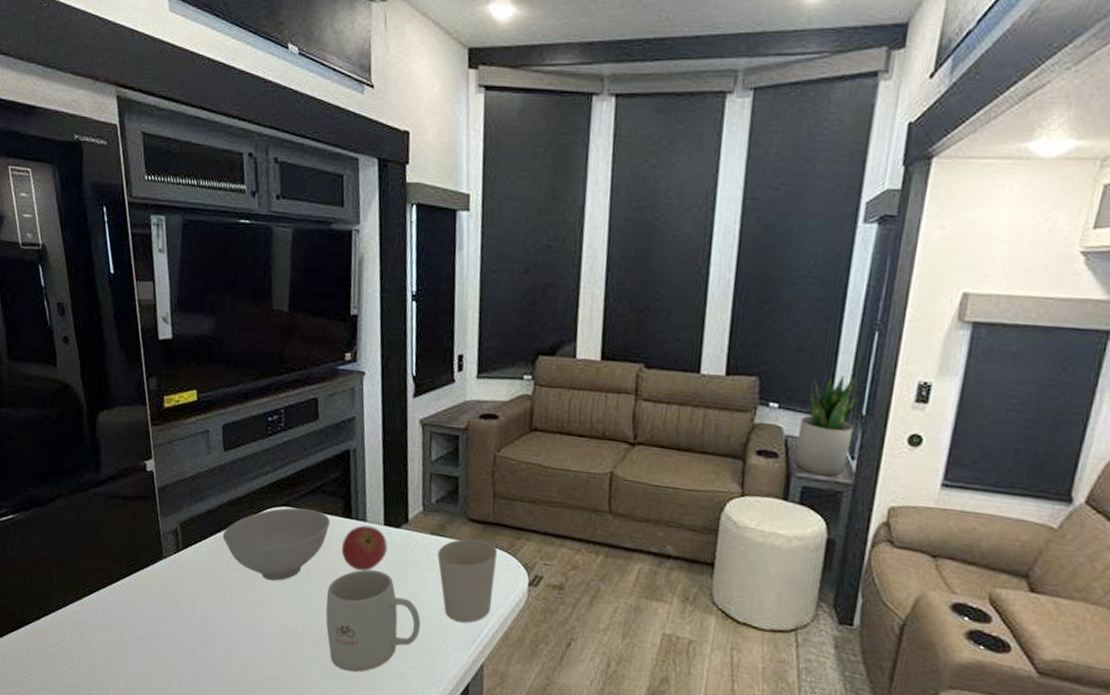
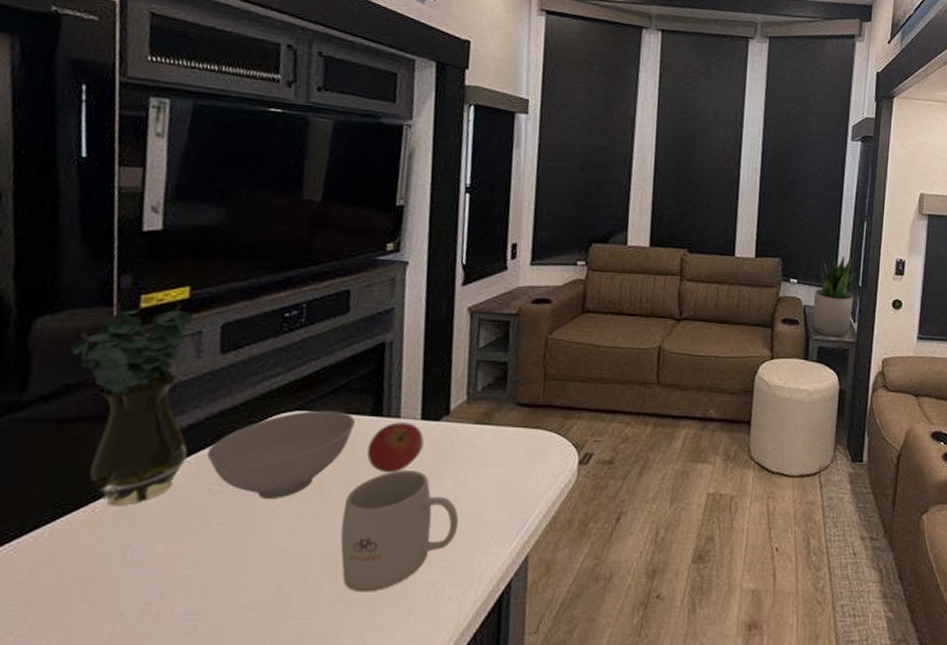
vase: none [123,403,209,571] -> present [70,304,193,506]
dixie cup: present [437,538,497,623] -> none [481,423,547,513]

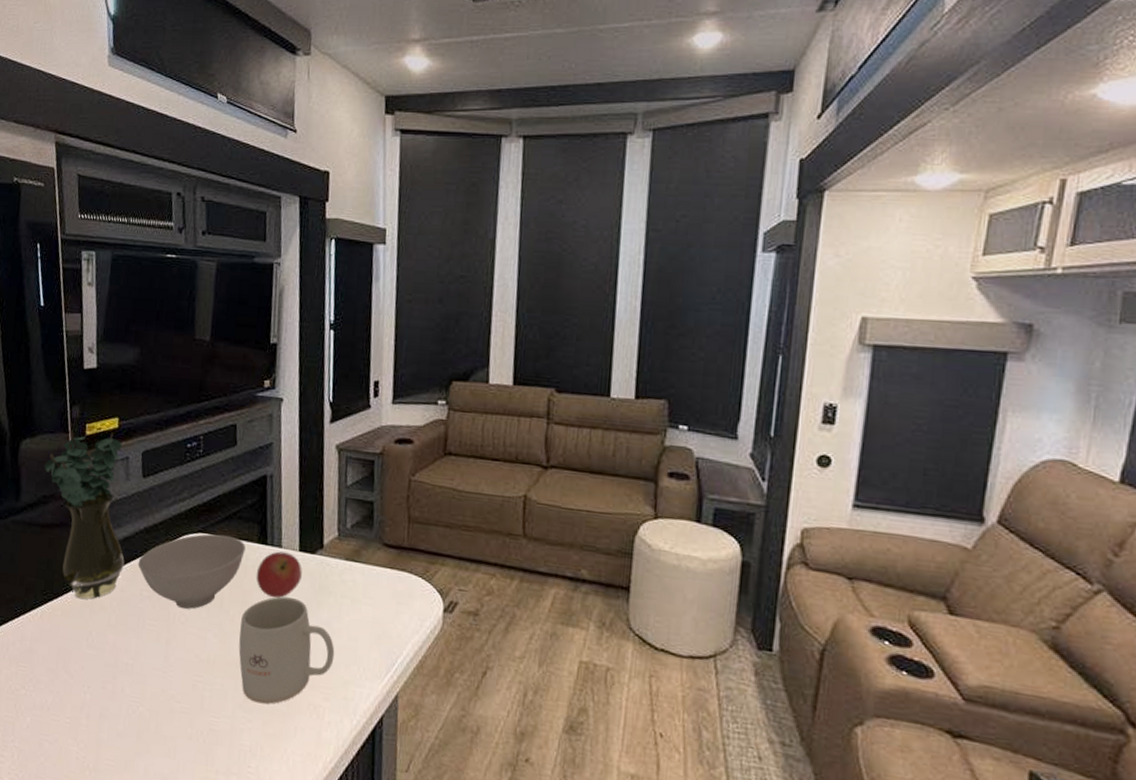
planter: present [812,255,857,337] -> none [707,398,767,498]

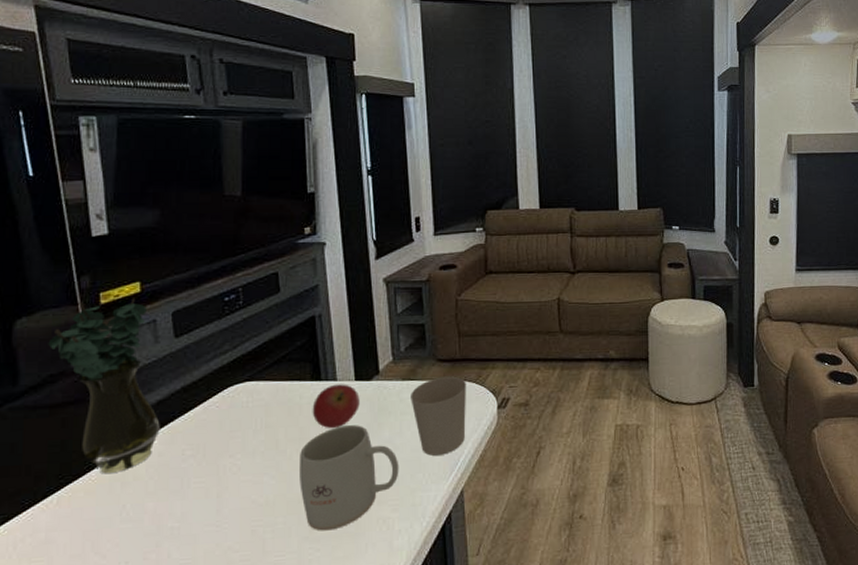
bowl: present [138,534,245,609] -> none [176,378,298,458]
dixie cup: none [352,563,412,652] -> present [411,376,466,456]

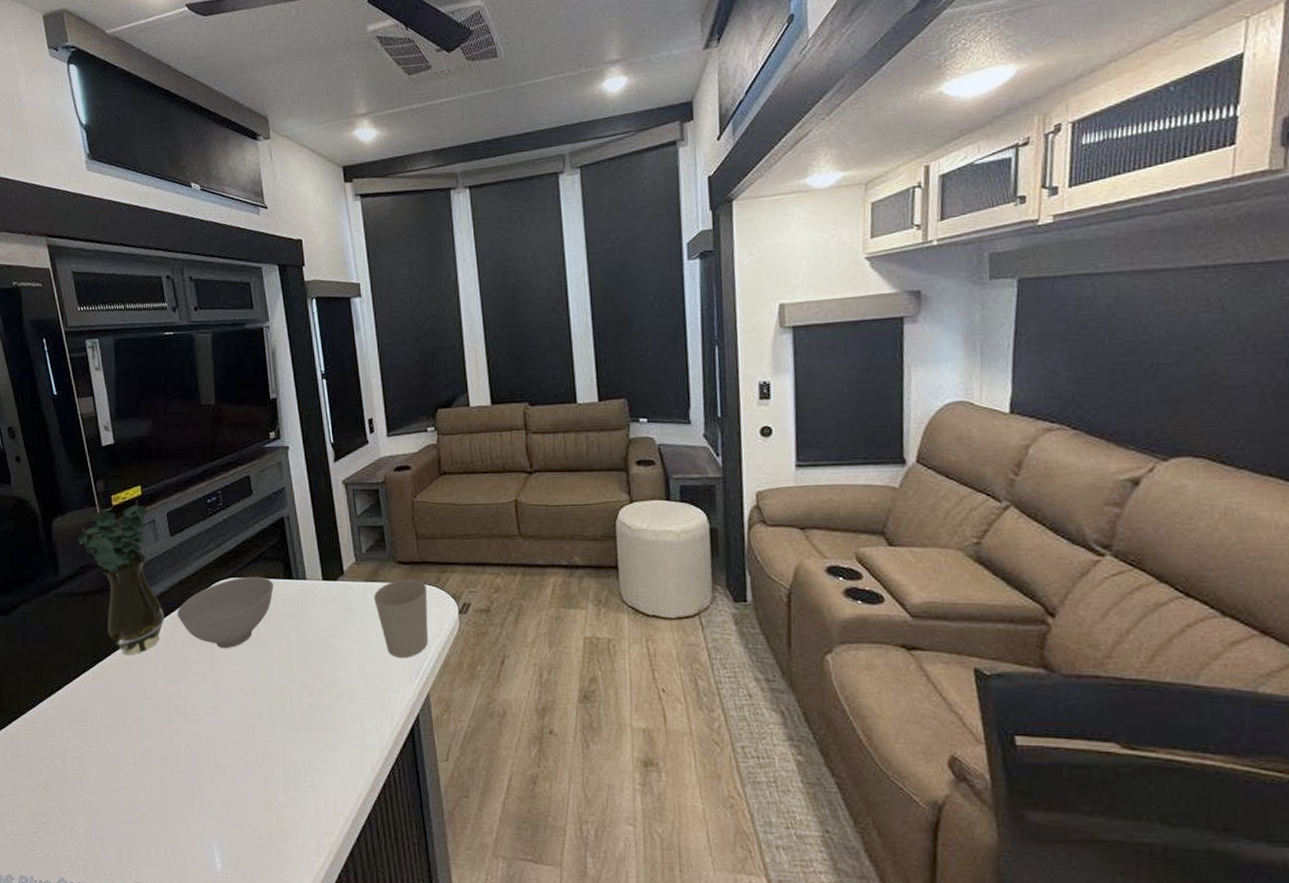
bowl: none [176,378,298,458] -> present [177,576,274,648]
mug: present [300,425,399,531] -> none [279,623,368,722]
fruit: present [312,384,360,428] -> none [286,583,328,625]

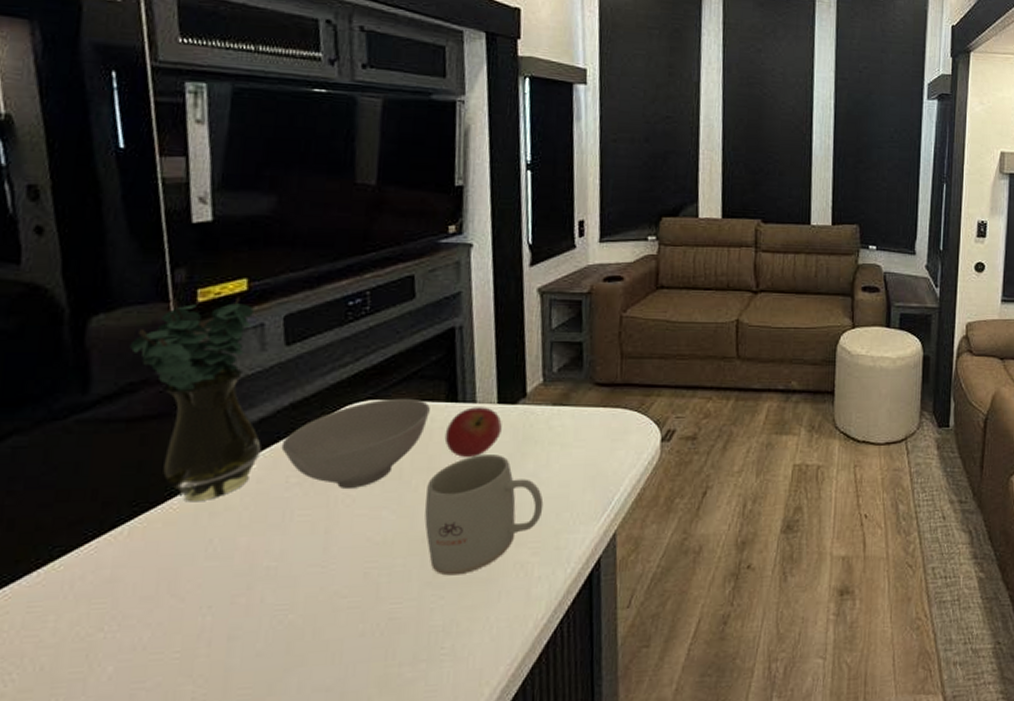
mug: none [279,623,368,722] -> present [424,455,544,576]
fruit: none [286,583,328,625] -> present [444,407,502,457]
dixie cup: present [374,579,429,657] -> none [561,403,627,493]

